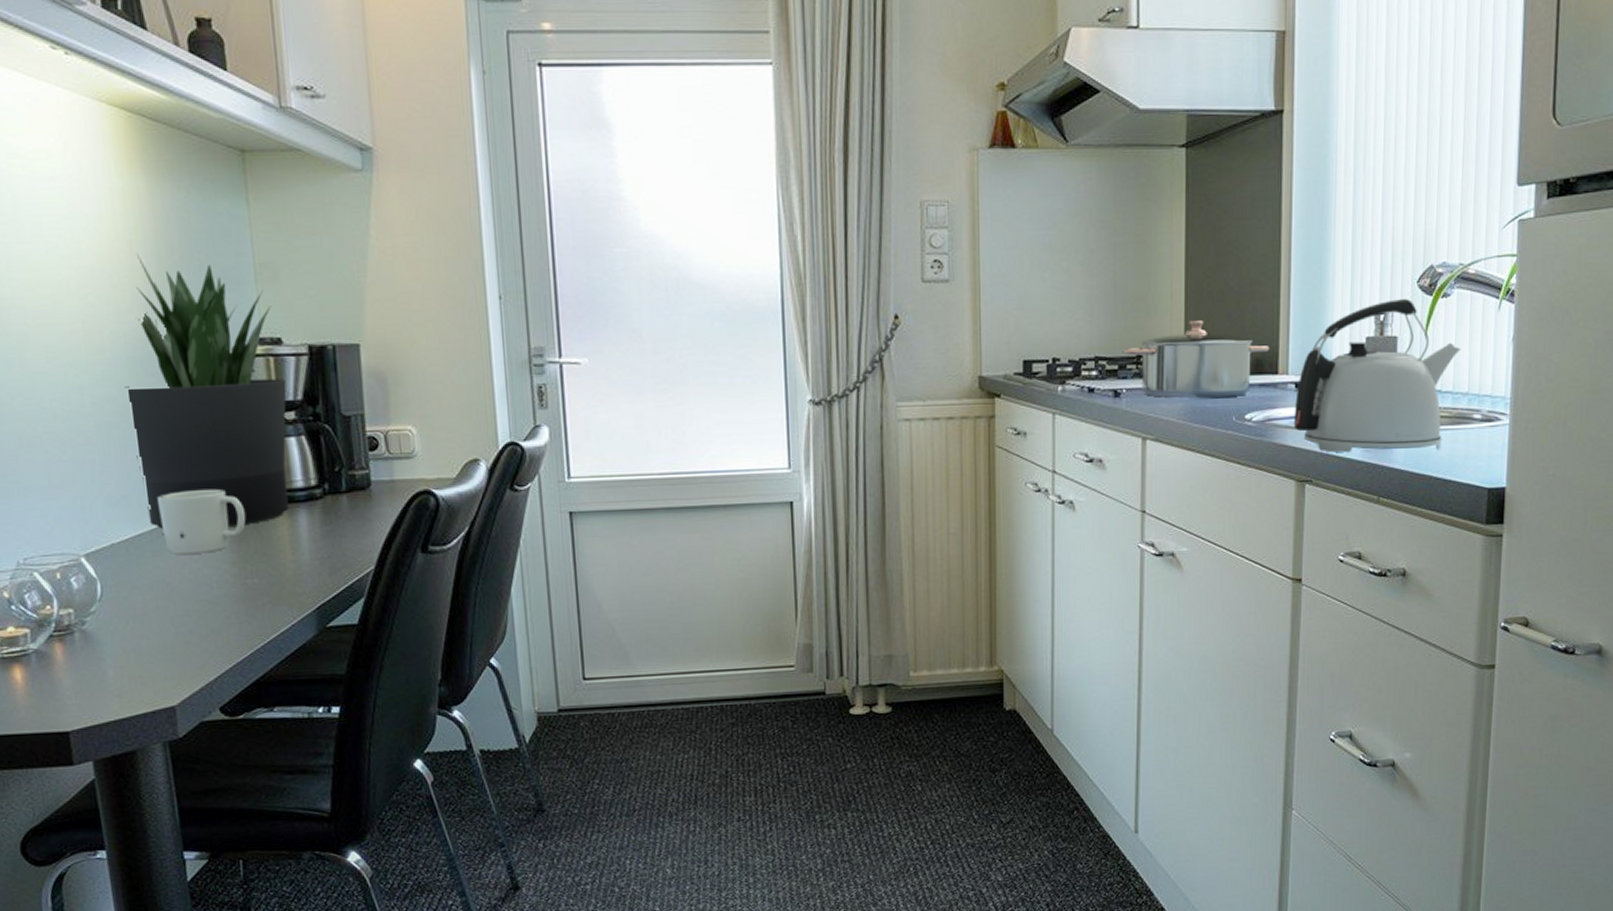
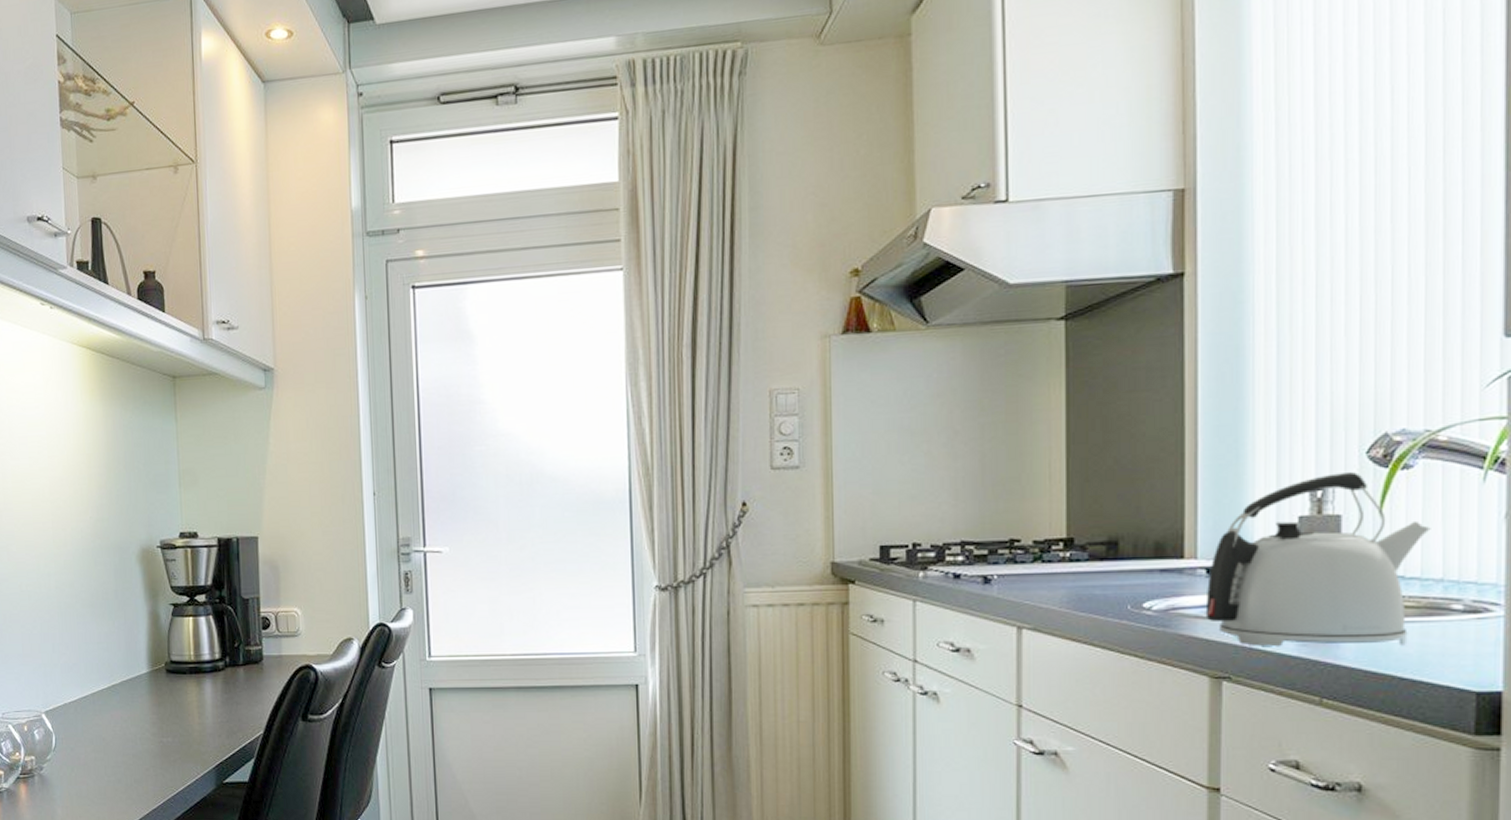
planter: present [125,252,289,529] -> none [80,464,200,692]
mug: present [158,488,246,556] -> none [99,659,165,716]
cooking pot: present [1122,319,1270,398] -> none [992,500,1173,585]

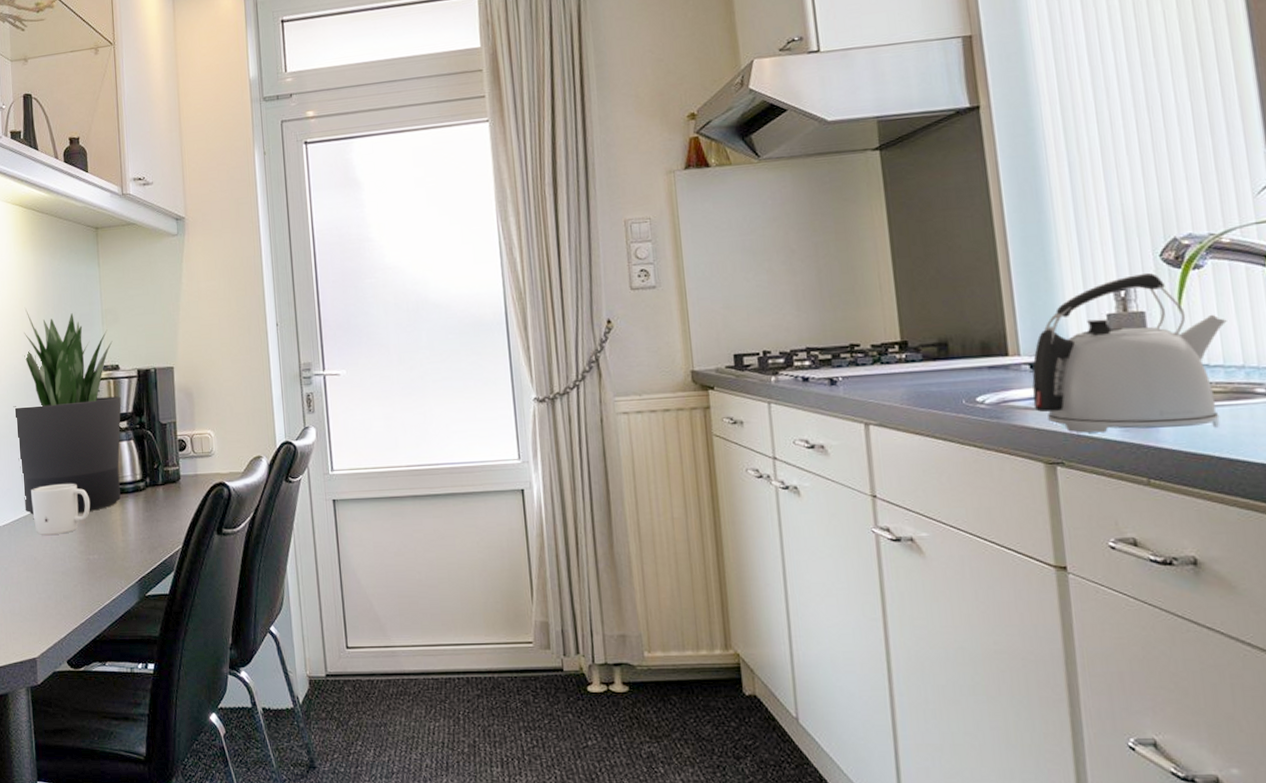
planter: none [80,464,200,692] -> present [13,307,121,515]
mug: none [99,659,165,716] -> present [31,483,91,536]

